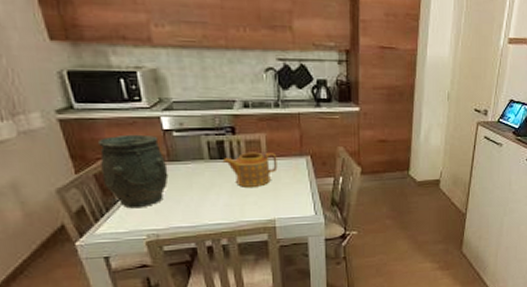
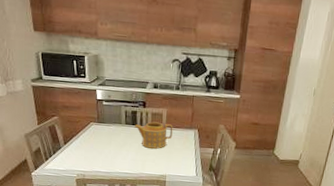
vase: present [97,134,169,209] -> none [54,100,97,154]

